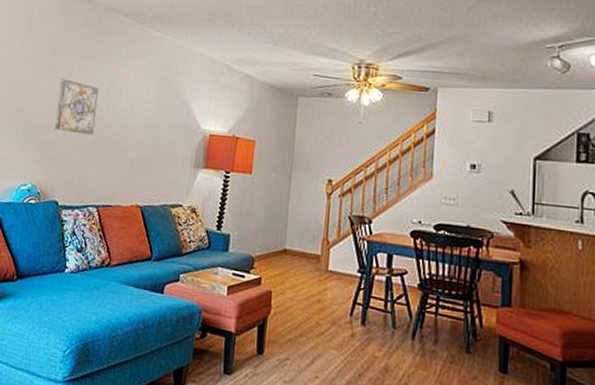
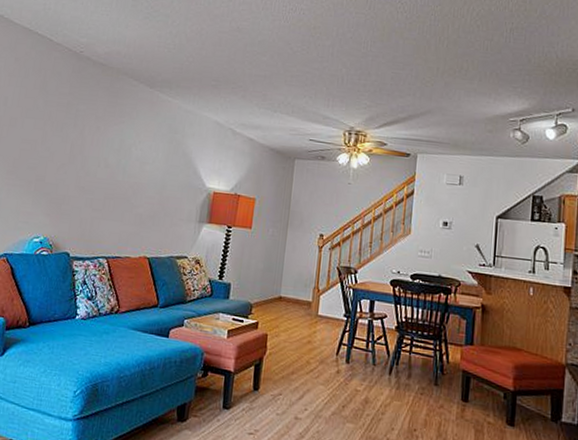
wall art: present [54,79,99,135] -> none [66,137,110,191]

